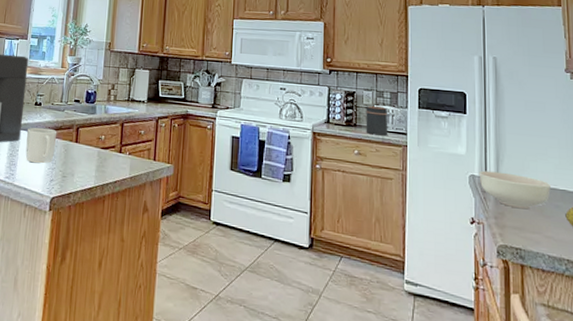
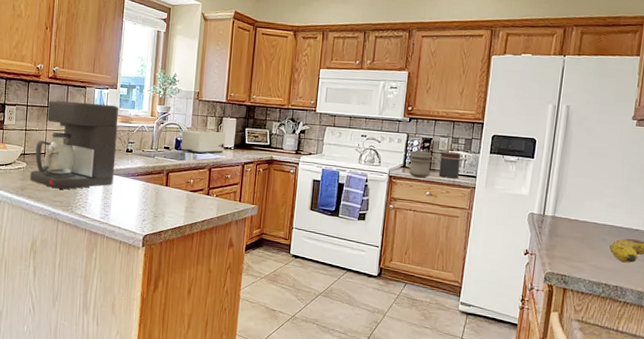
mug: present [25,127,57,164] -> none [118,172,148,206]
toaster: none [91,82,138,108] -> present [180,130,225,154]
jar: none [332,104,357,135] -> present [408,150,432,178]
bowl: present [479,170,552,210] -> none [537,209,602,243]

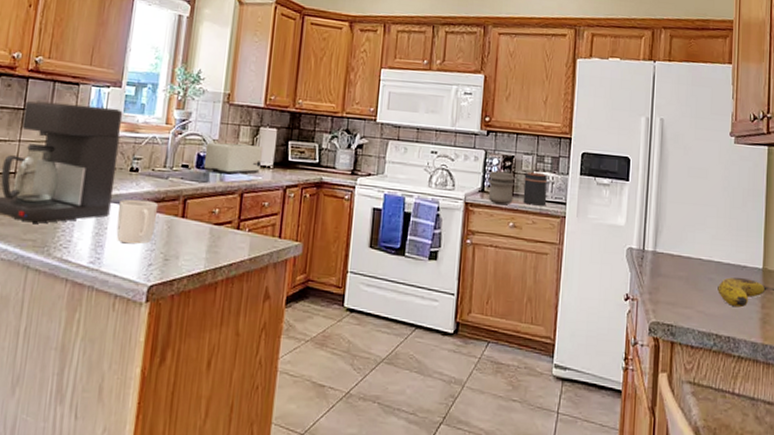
mug: none [118,172,148,206] -> present [116,199,159,245]

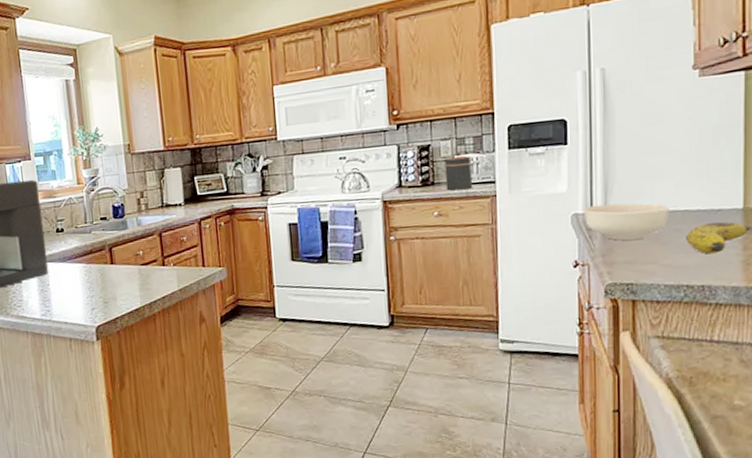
mug: present [116,199,159,245] -> none [54,254,91,295]
toaster: present [203,142,262,175] -> none [118,187,173,219]
jar: present [487,170,515,205] -> none [404,162,435,197]
bowl: none [636,242,707,284] -> present [583,203,671,241]

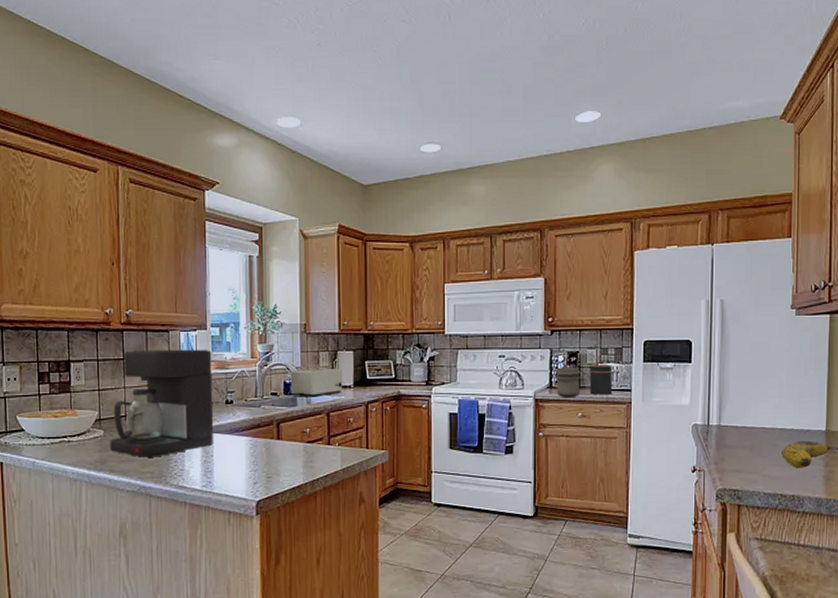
toaster: none [118,187,173,219] -> present [290,368,342,397]
jar: none [404,162,435,197] -> present [555,367,581,398]
bowl: present [583,203,671,241] -> none [701,418,771,452]

